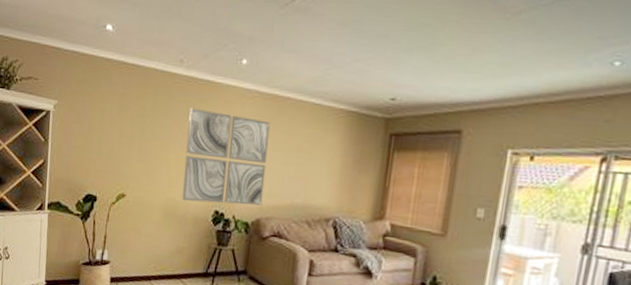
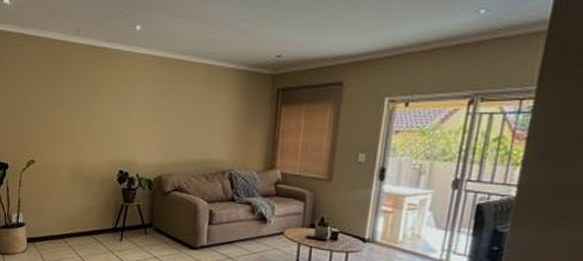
wall art: present [181,108,271,206] -> none [88,75,167,164]

